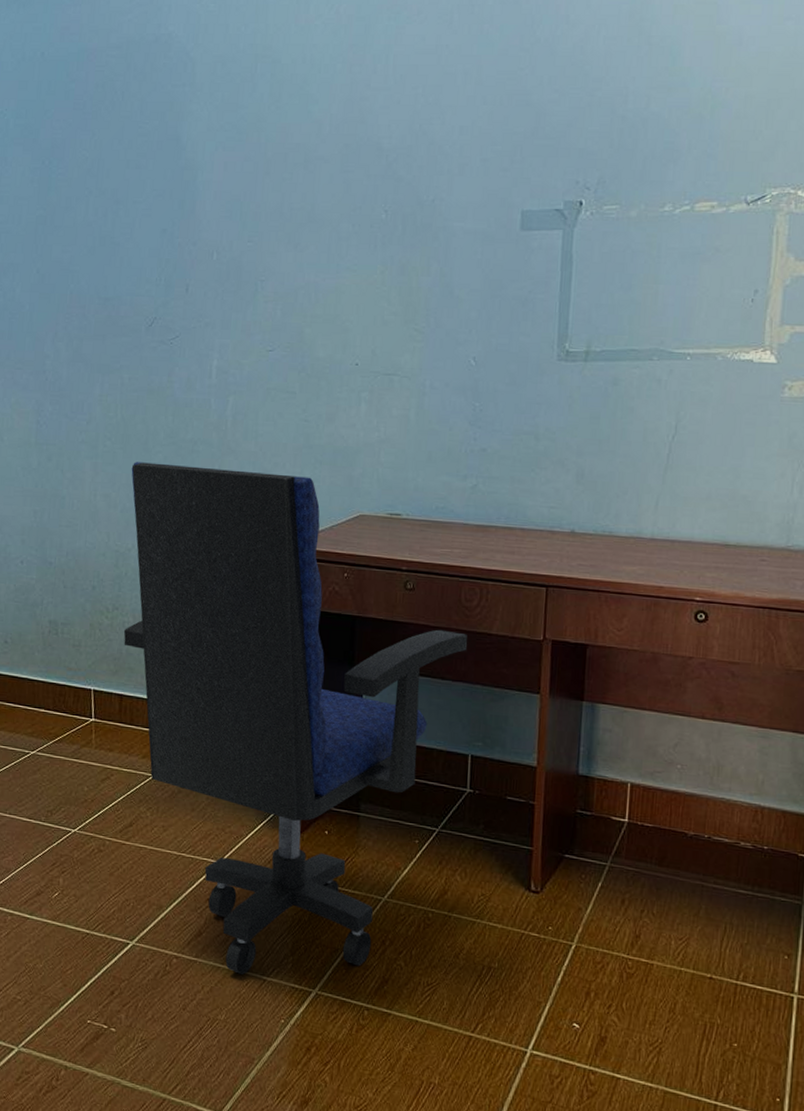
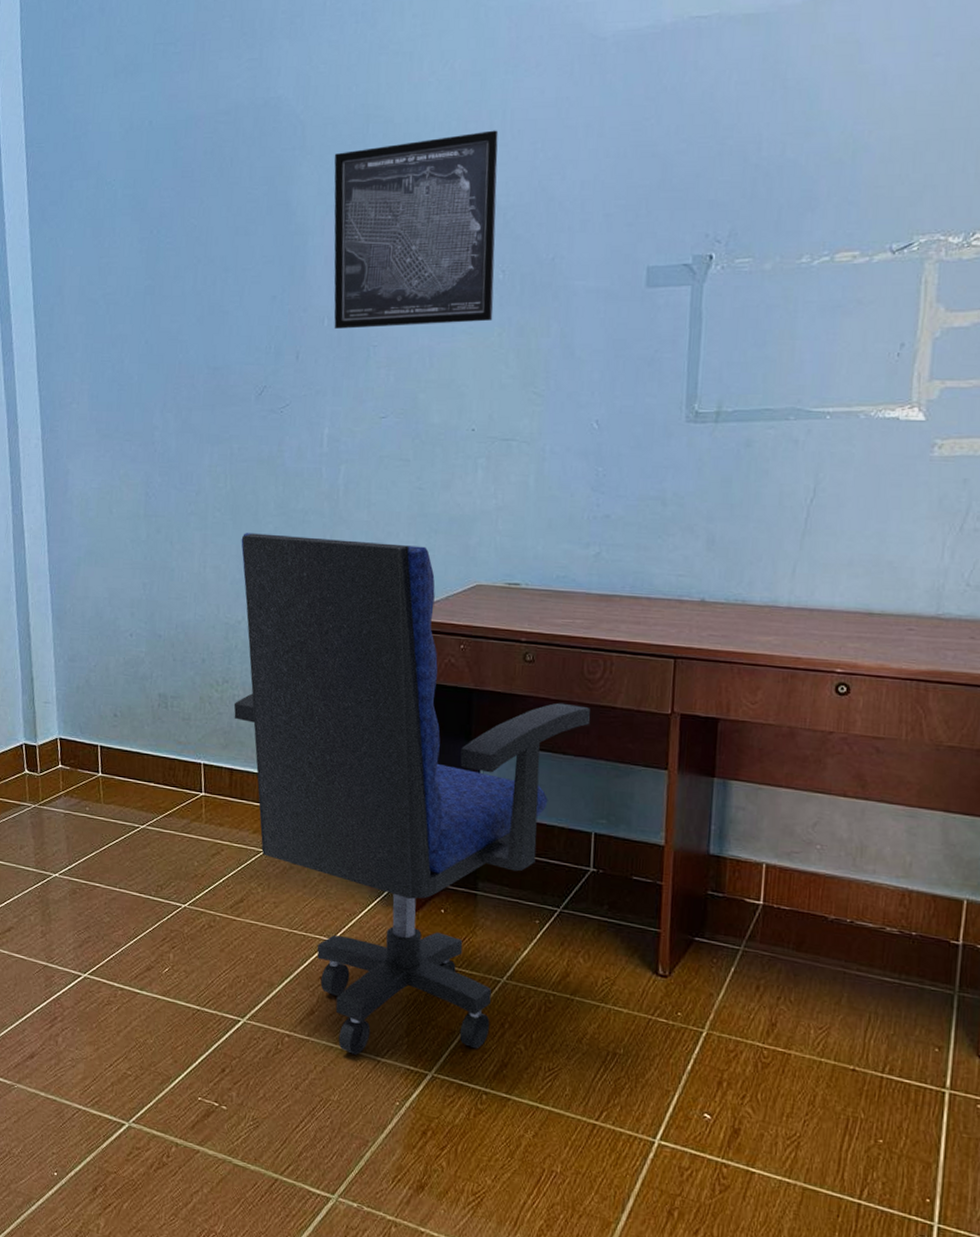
wall art: none [222,74,382,263] -> present [334,130,499,329]

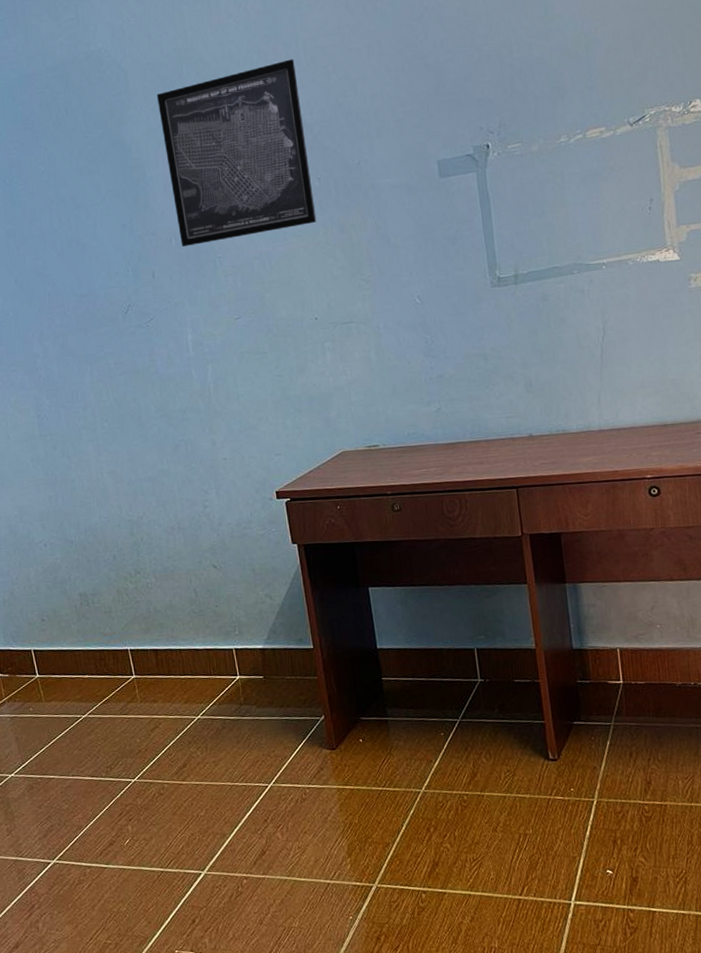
office chair: present [233,533,590,1055] -> none [130,425,456,883]

